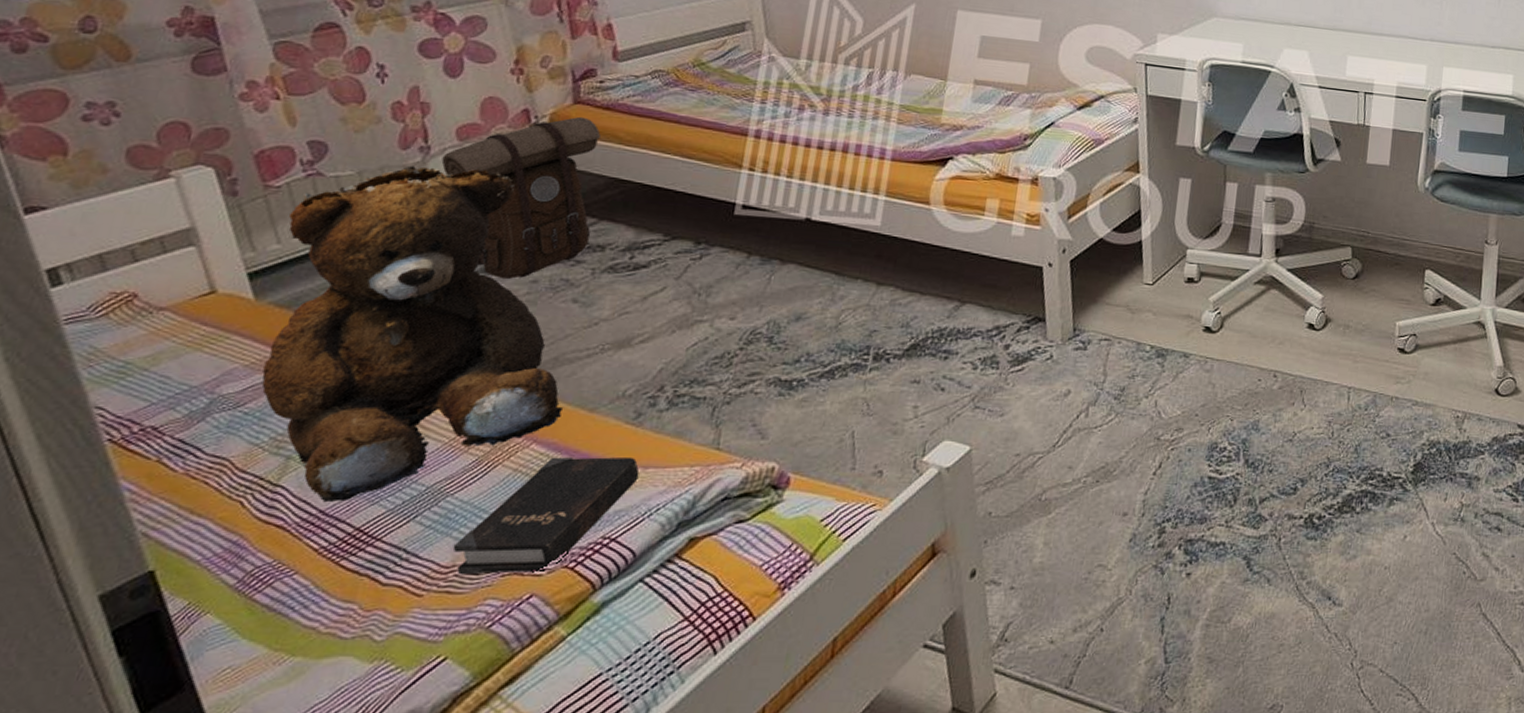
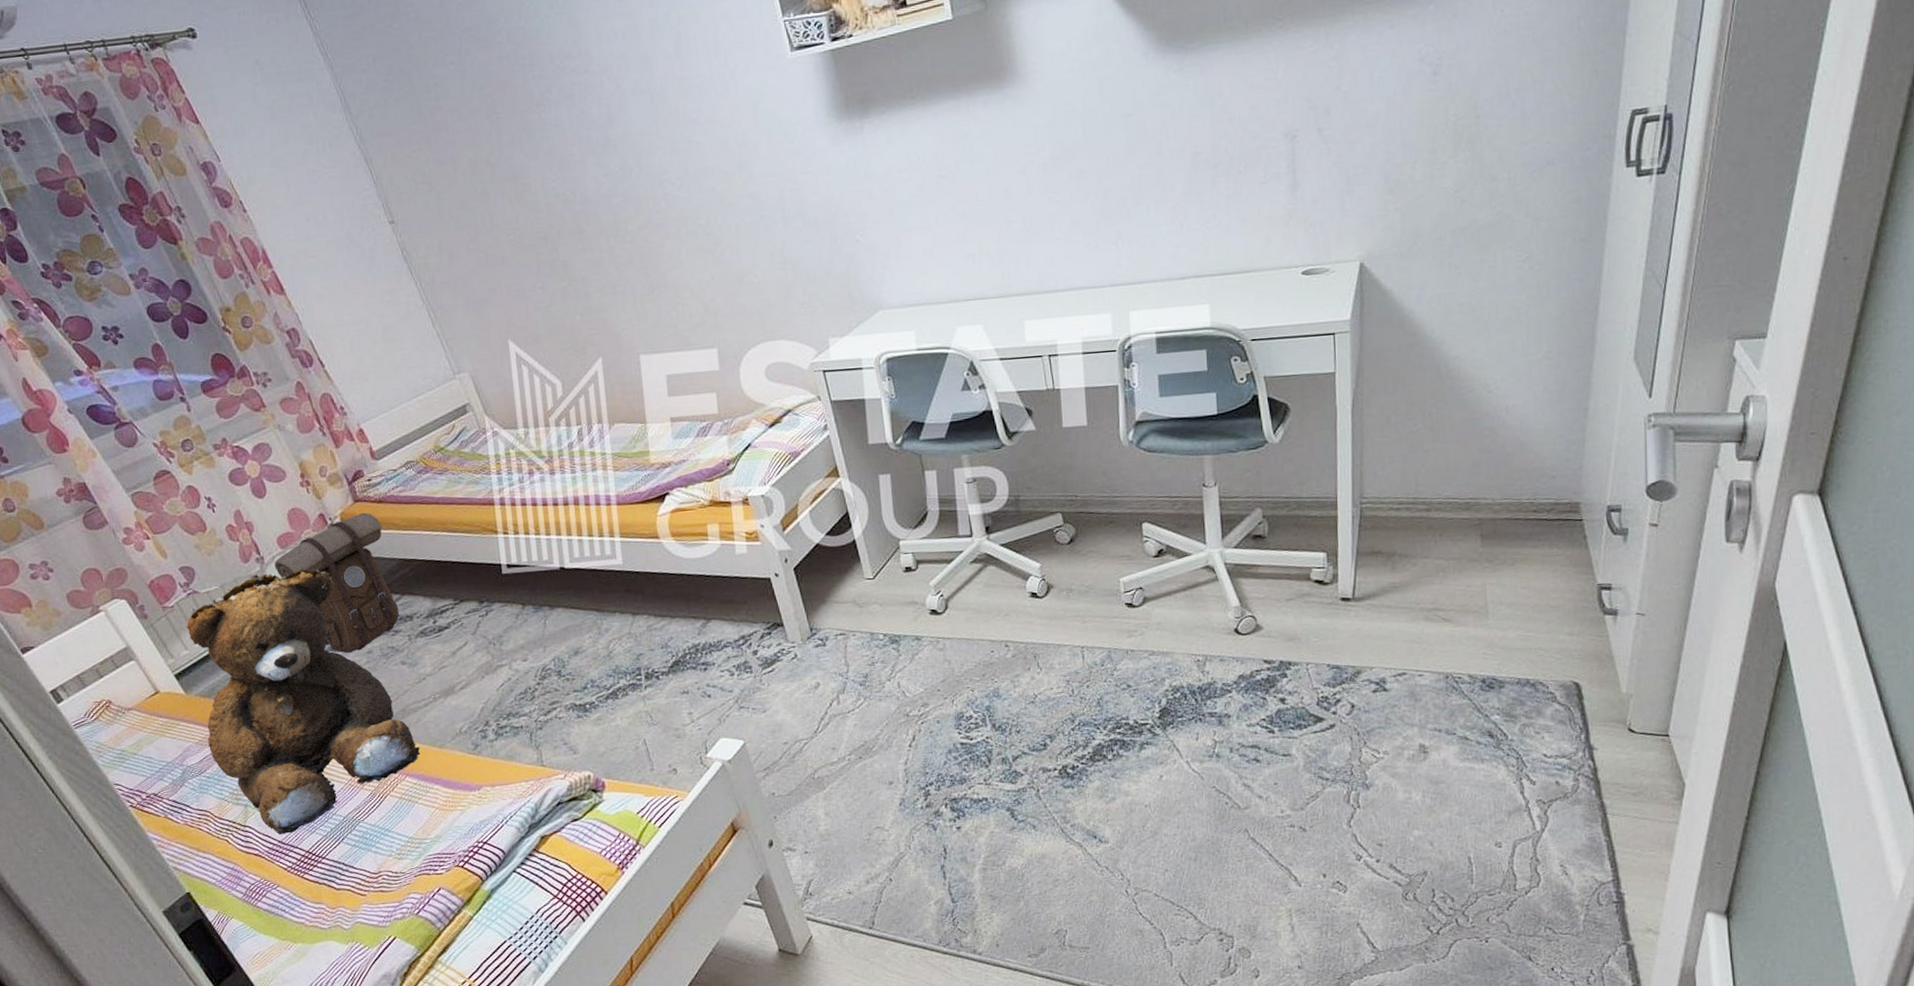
hardback book: present [452,456,640,575] -> none [375,779,490,878]

